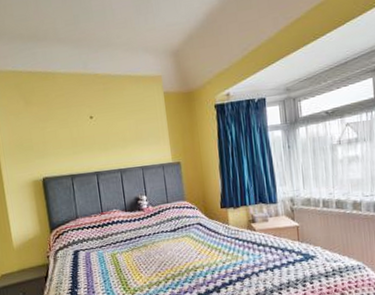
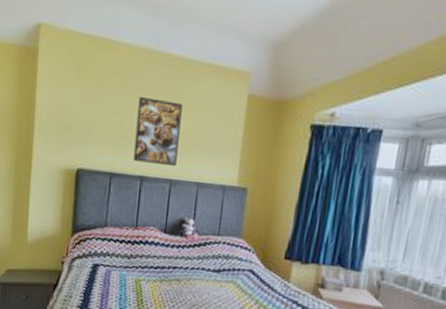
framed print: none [80,109,122,162] -> present [133,96,183,167]

